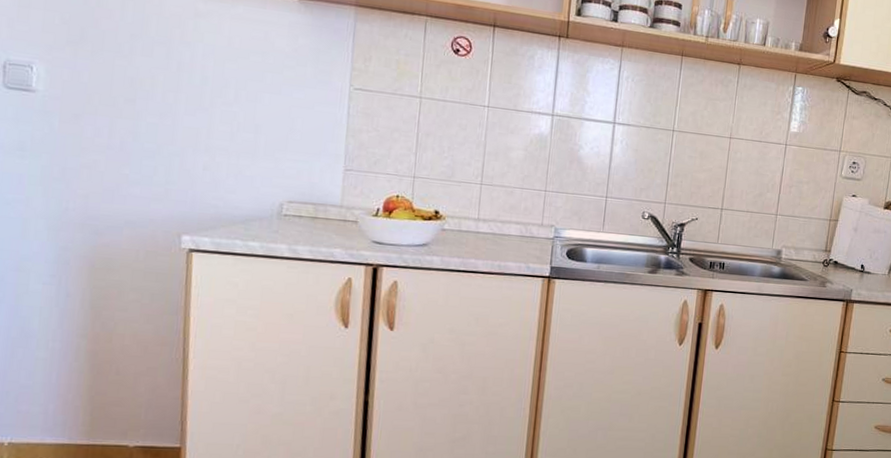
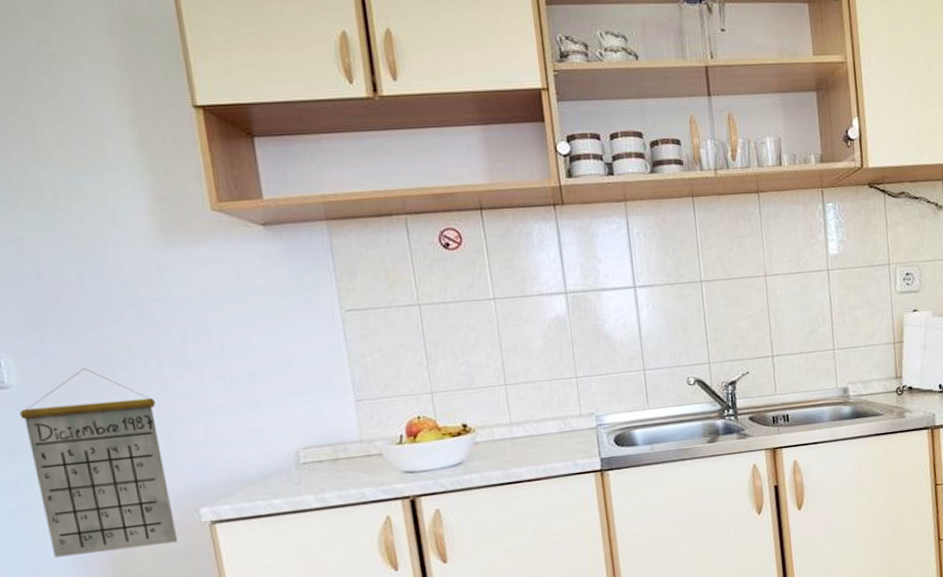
calendar: none [38,88,164,261] -> present [20,368,177,558]

